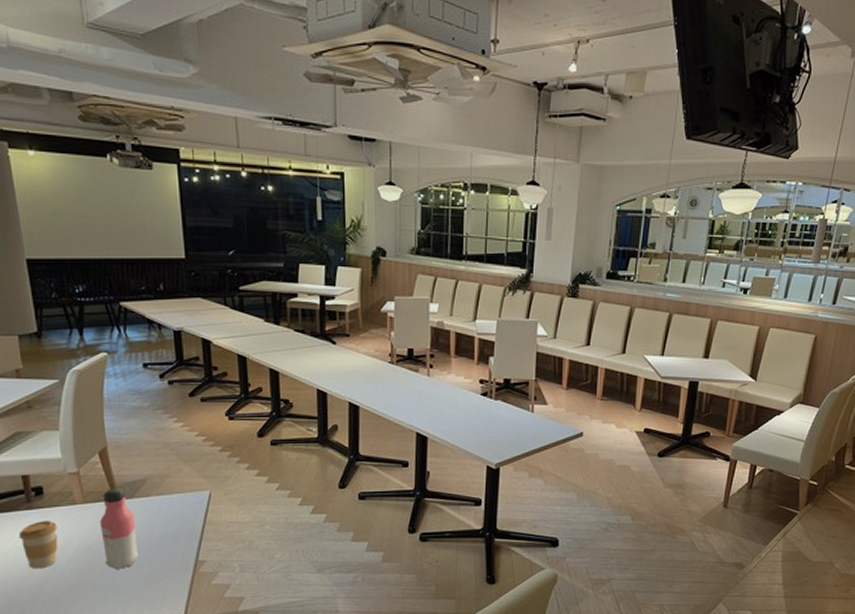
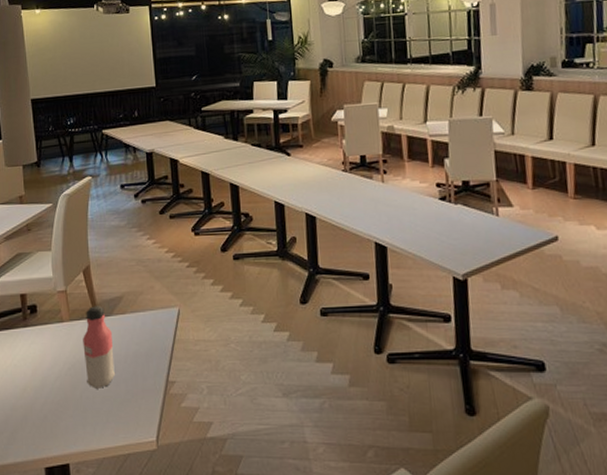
coffee cup: present [18,520,58,569] -> none [15,337,47,387]

